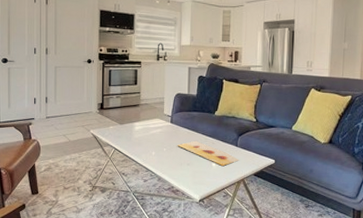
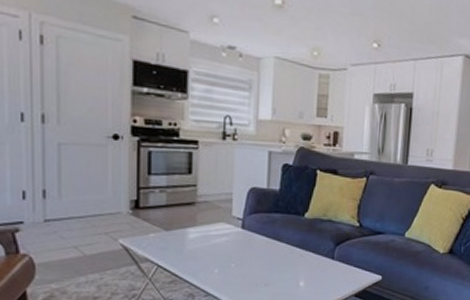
painting: present [177,140,239,166] -> none [251,252,336,285]

